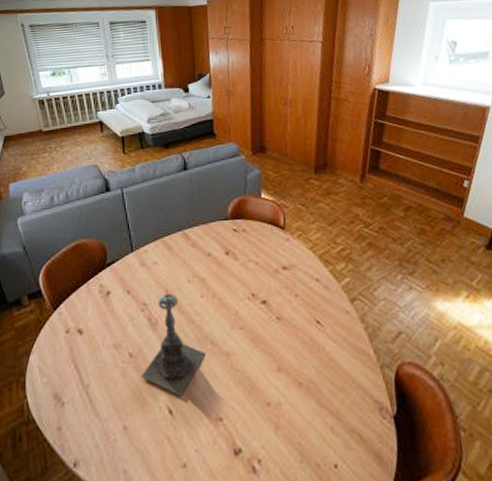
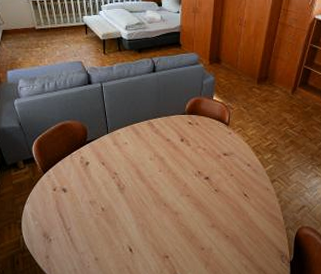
candle holder: present [142,288,205,397] -> none [111,163,159,240]

